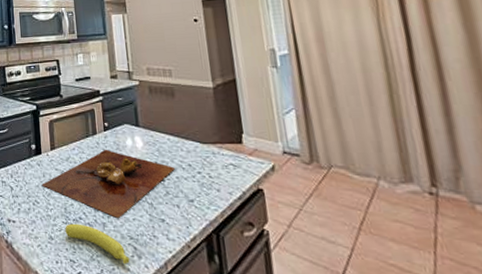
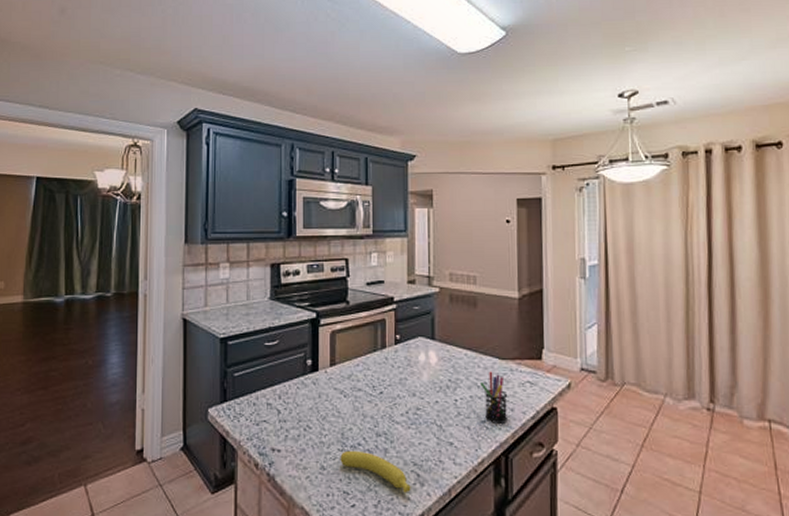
cutting board: present [42,149,175,218] -> none [316,365,469,442]
pen holder: none [185,154,215,203] -> present [480,371,508,423]

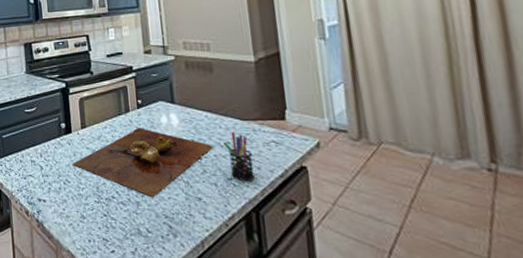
cutting board: none [316,365,469,442] -> present [72,127,212,197]
banana: present [340,450,411,493] -> none [97,202,165,243]

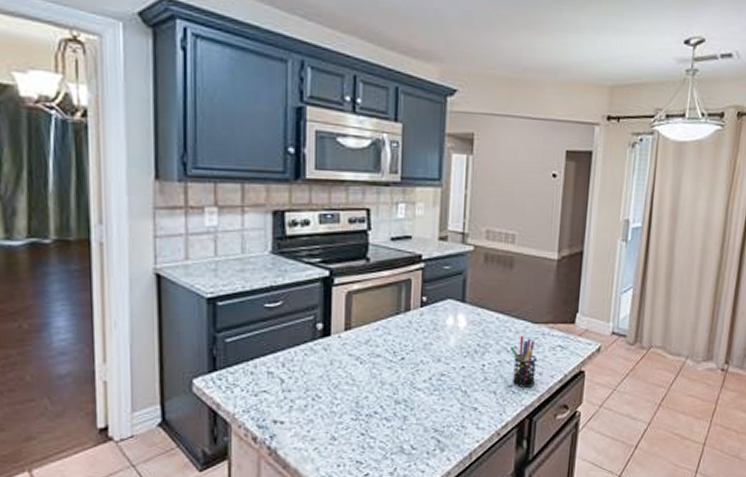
cutting board: present [72,127,212,197] -> none [327,329,498,409]

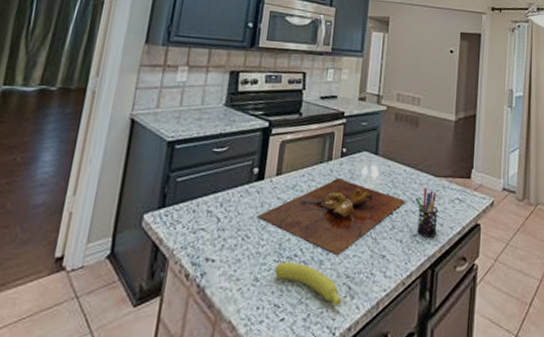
cutting board: none [327,329,498,409] -> present [257,177,405,254]
banana: none [353,419,430,460] -> present [274,261,341,307]

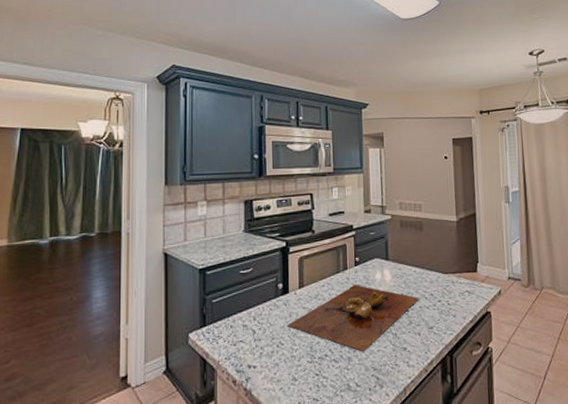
banana: present [274,261,341,307] -> none [310,361,372,396]
pen holder: present [415,187,439,238] -> none [428,284,451,329]

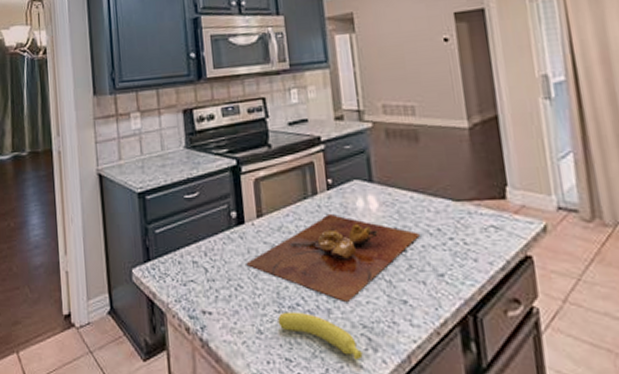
banana: none [310,361,372,396] -> present [278,312,363,361]

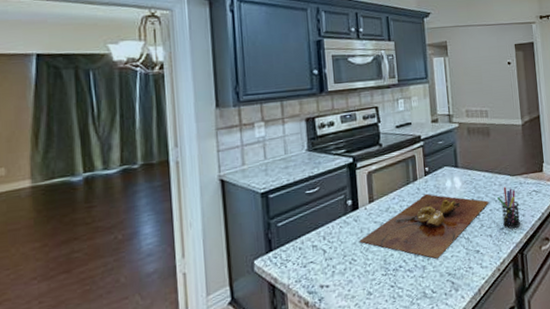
banana: present [278,312,363,361] -> none [384,272,448,301]
pen holder: none [433,215,471,277] -> present [497,187,520,229]

